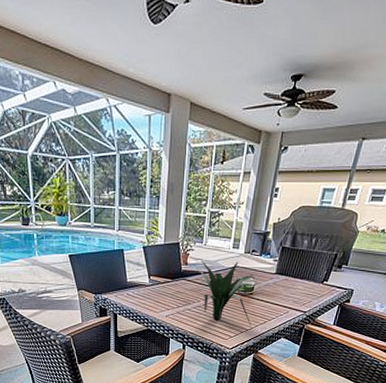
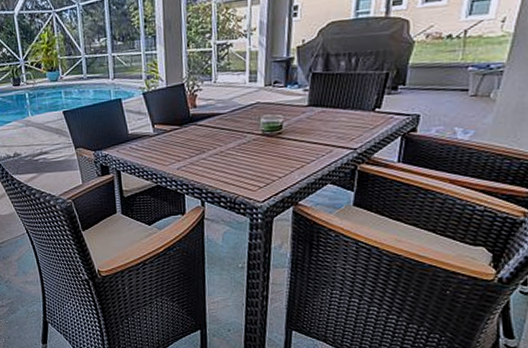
plant: present [186,260,258,327] -> none [196,97,287,173]

